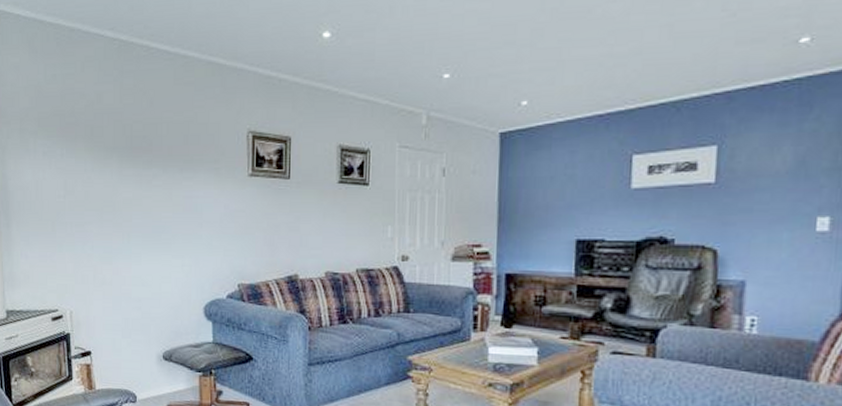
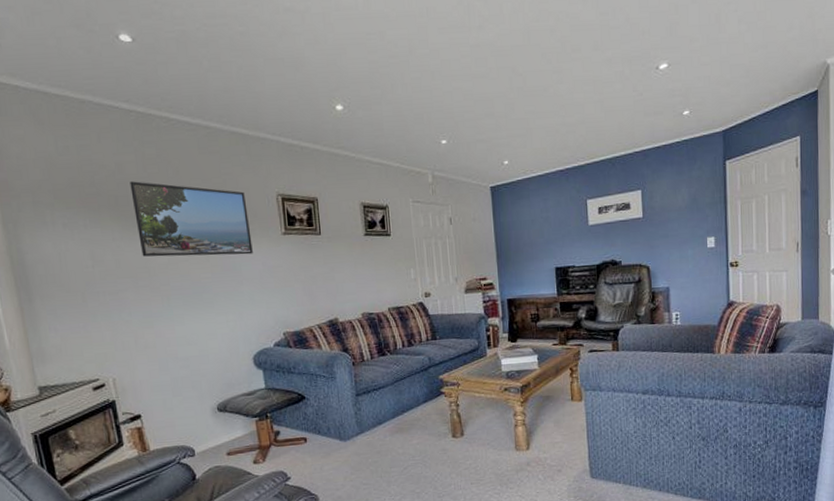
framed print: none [106,112,217,195] -> present [130,181,253,257]

